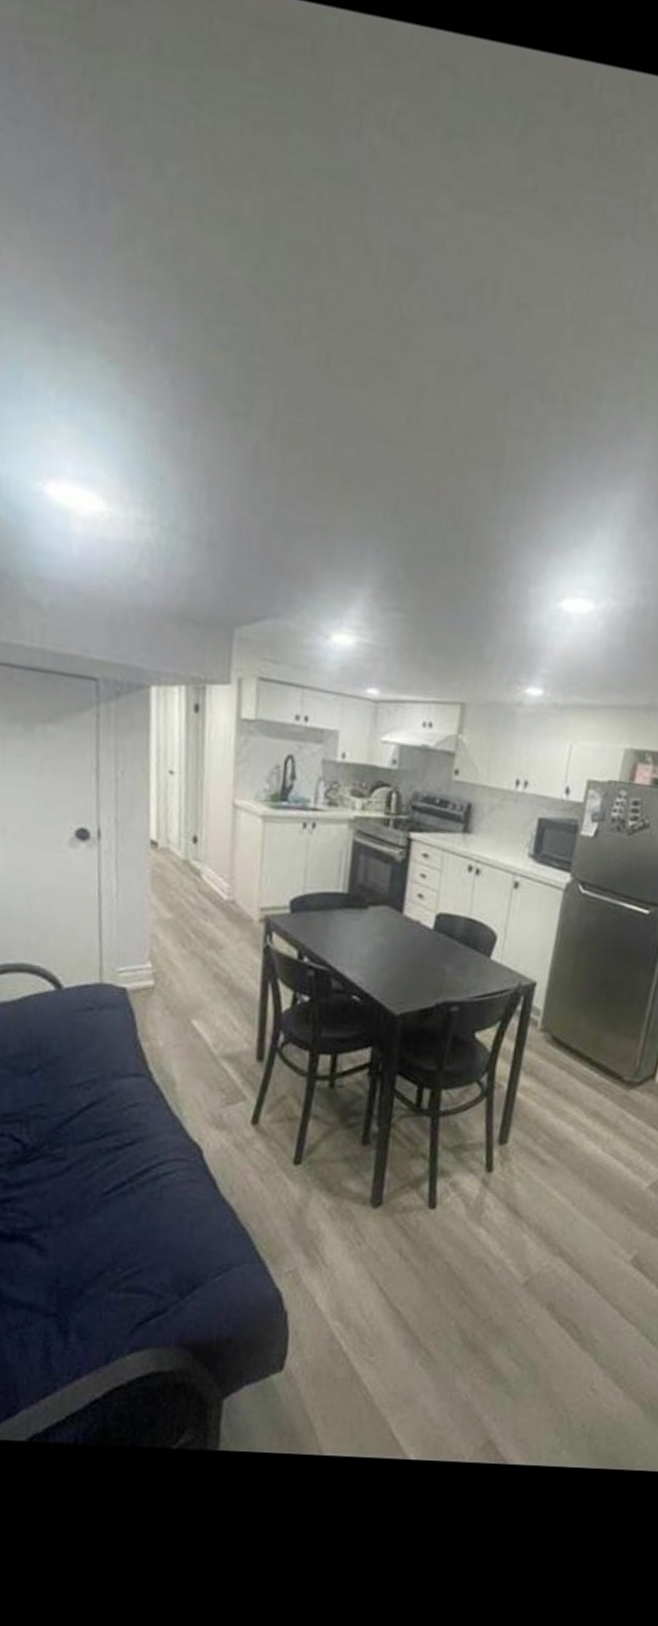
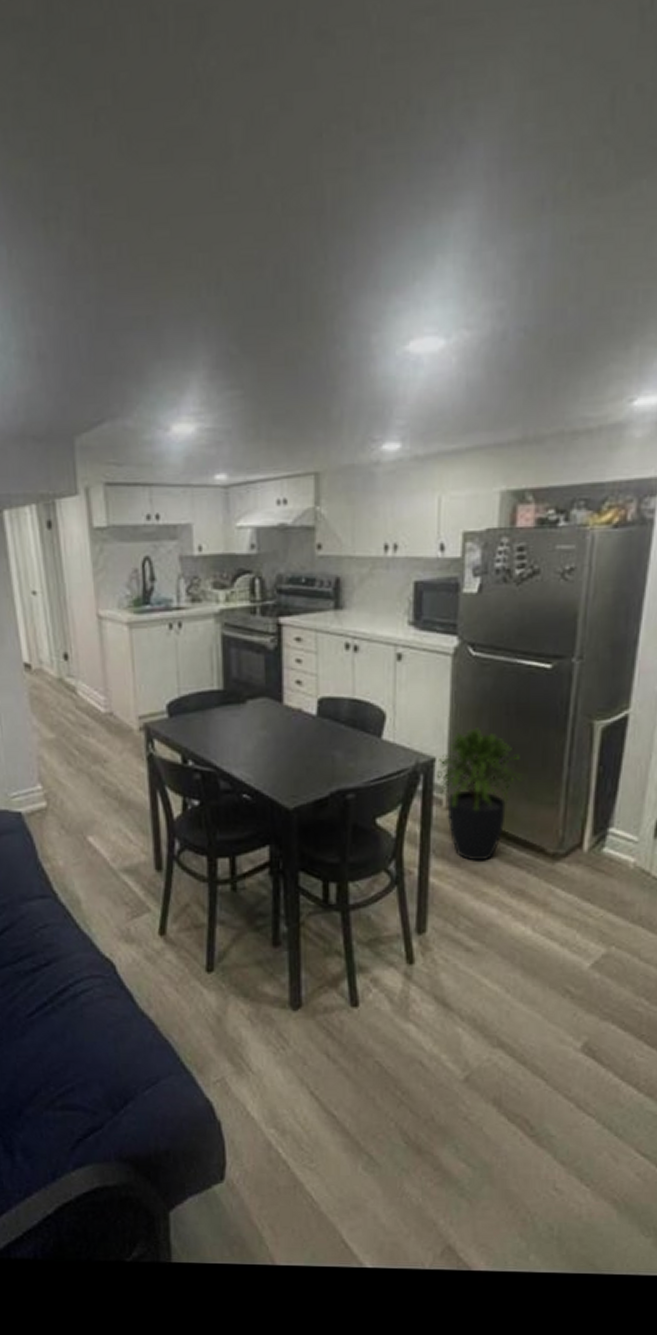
potted plant: none [535,959,612,1082] -> present [436,728,523,861]

